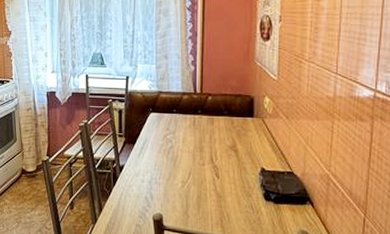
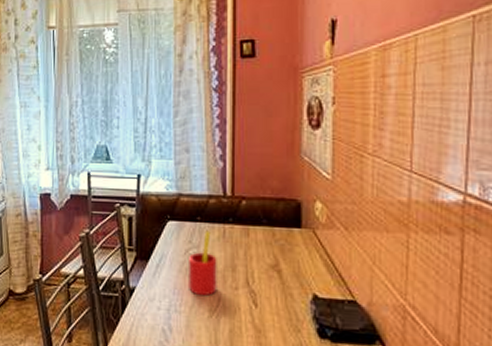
straw: none [166,120,189,171] -> present [189,230,217,297]

